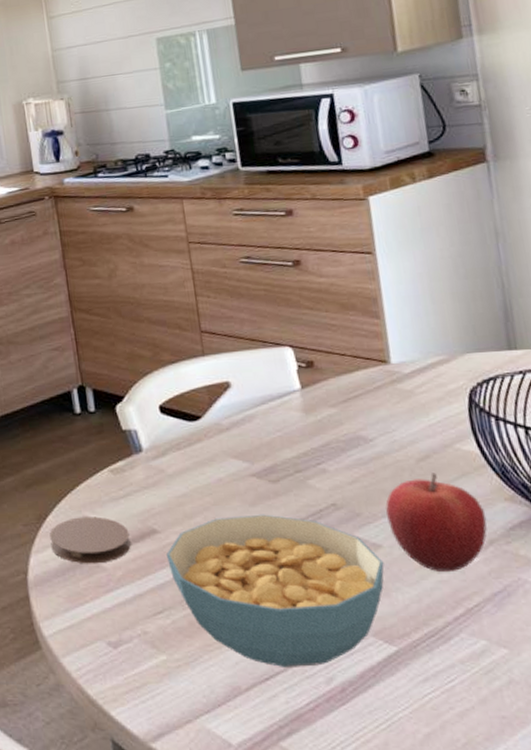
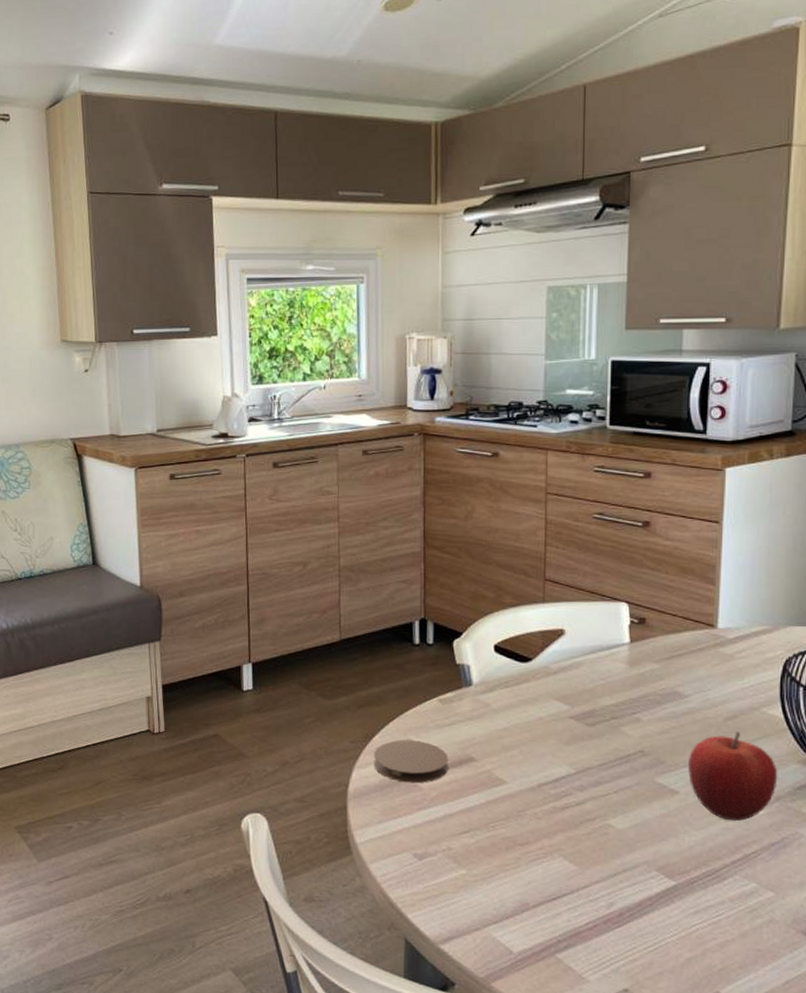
cereal bowl: present [167,514,385,669] -> none [480,753,678,892]

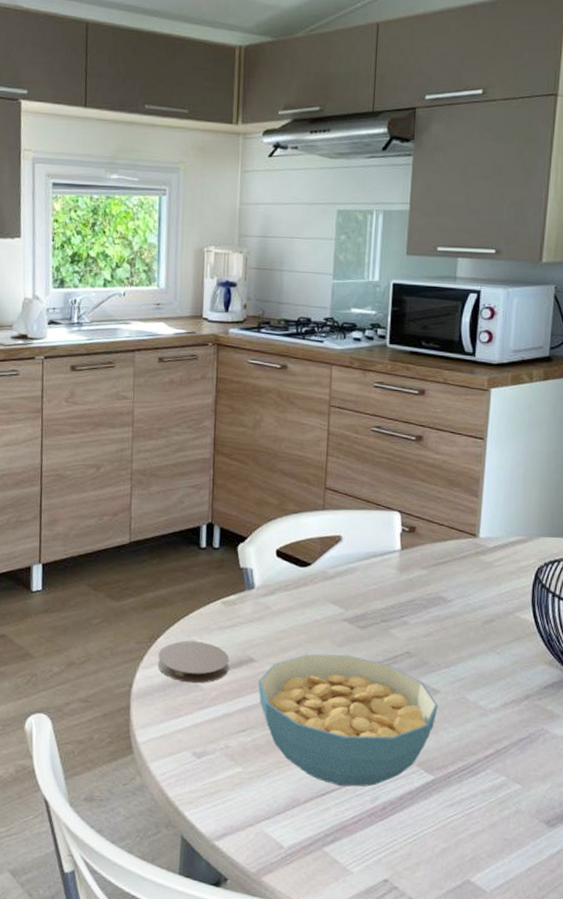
cereal bowl: none [480,753,678,892] -> present [258,654,438,787]
fruit: present [688,731,778,822] -> none [449,634,528,719]

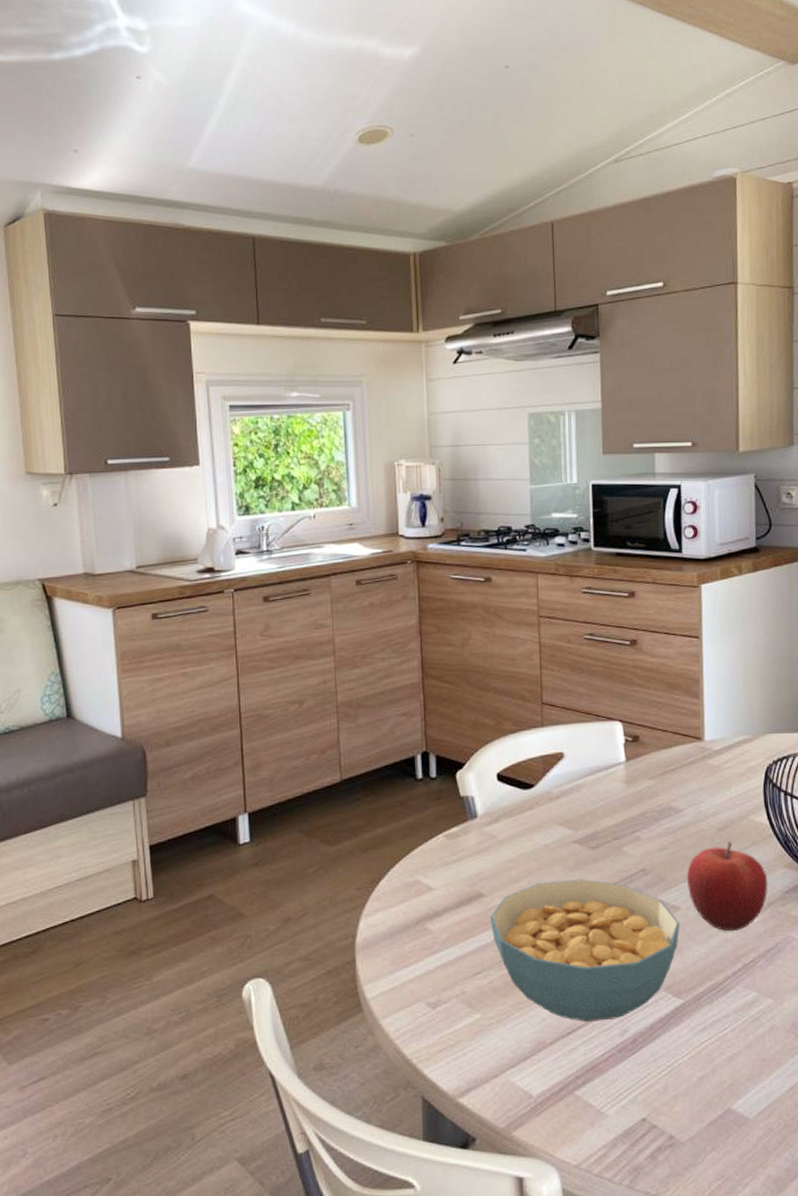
coaster: present [158,640,229,684] -> none [381,881,458,927]
fruit: none [449,634,528,719] -> present [687,841,768,932]

